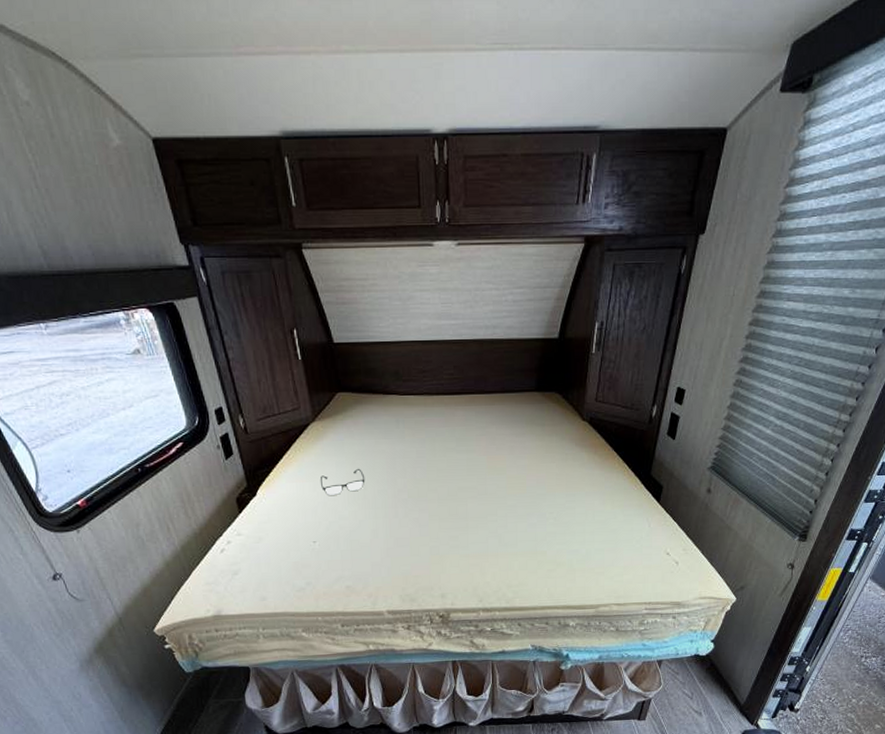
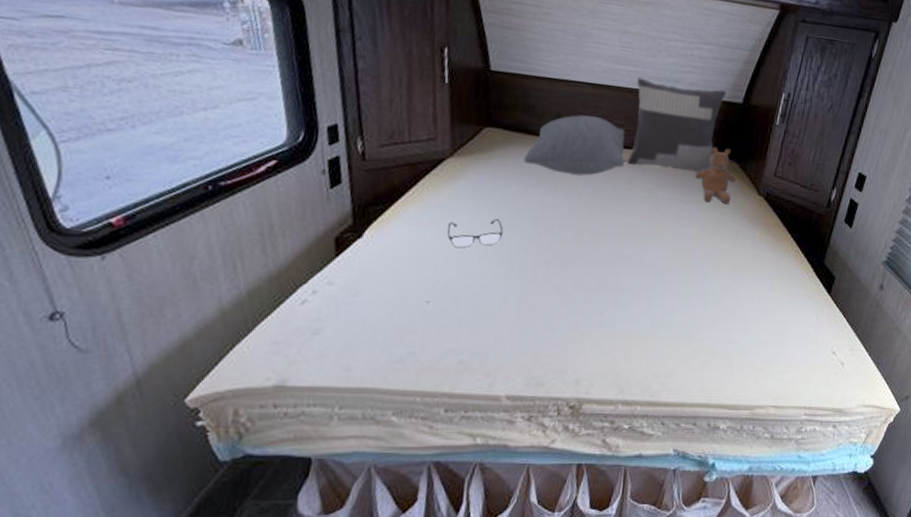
pillow: none [372,369,458,424] -> present [523,115,625,176]
pillow: none [460,328,543,409] -> present [626,77,727,173]
teddy bear: none [523,381,560,433] -> present [695,146,736,204]

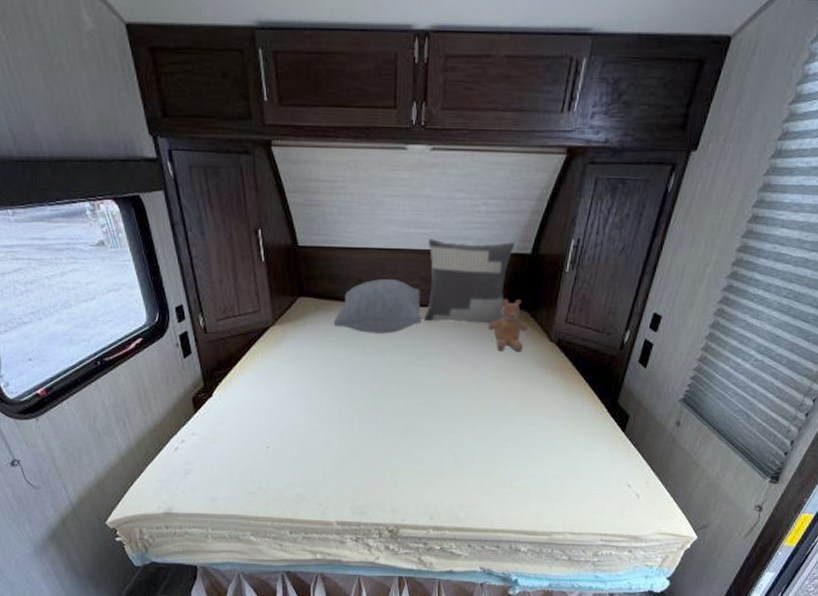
eyeglasses: present [446,218,504,249] -> none [276,375,322,403]

